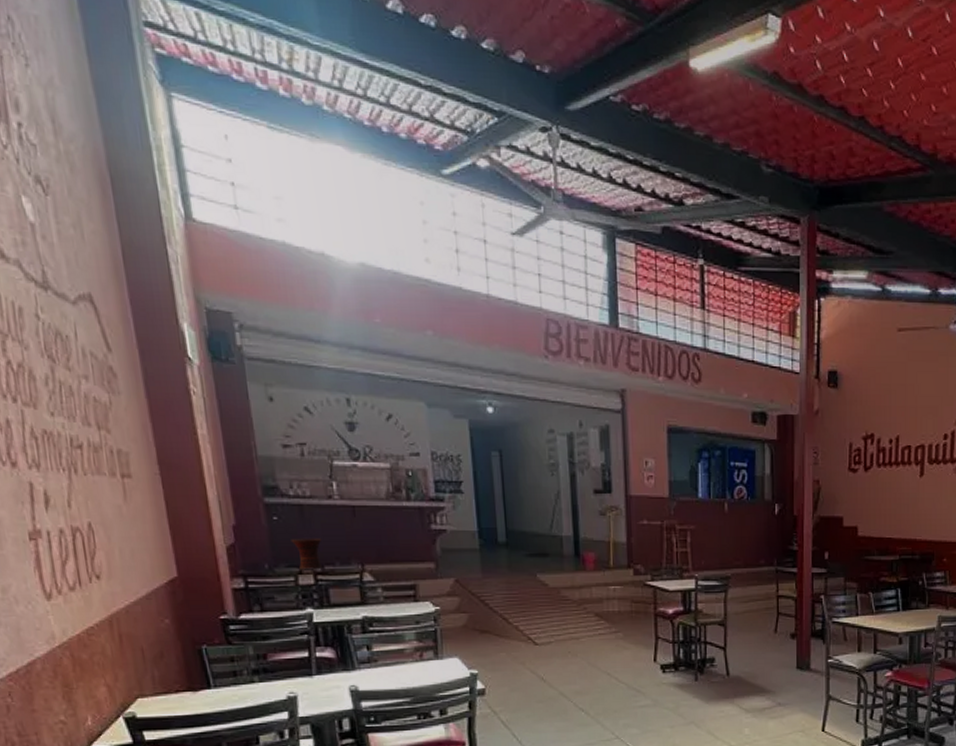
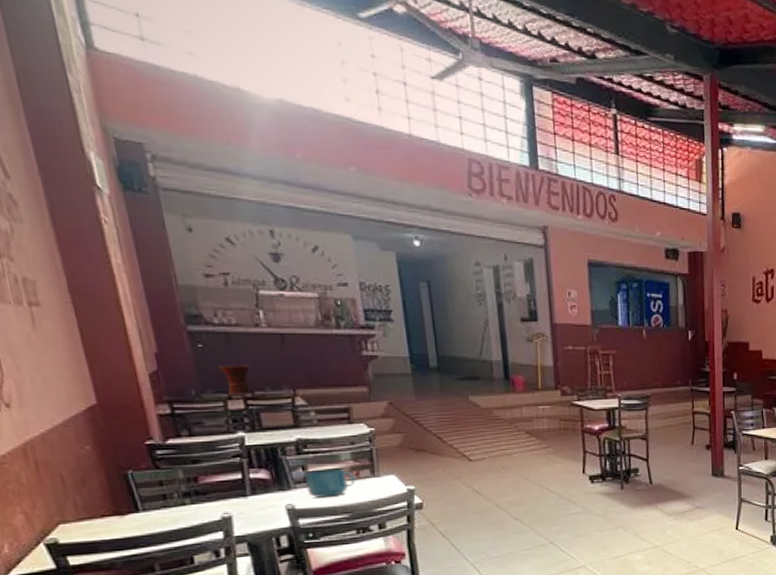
cup: none [369,649,419,679] -> present [304,468,356,498]

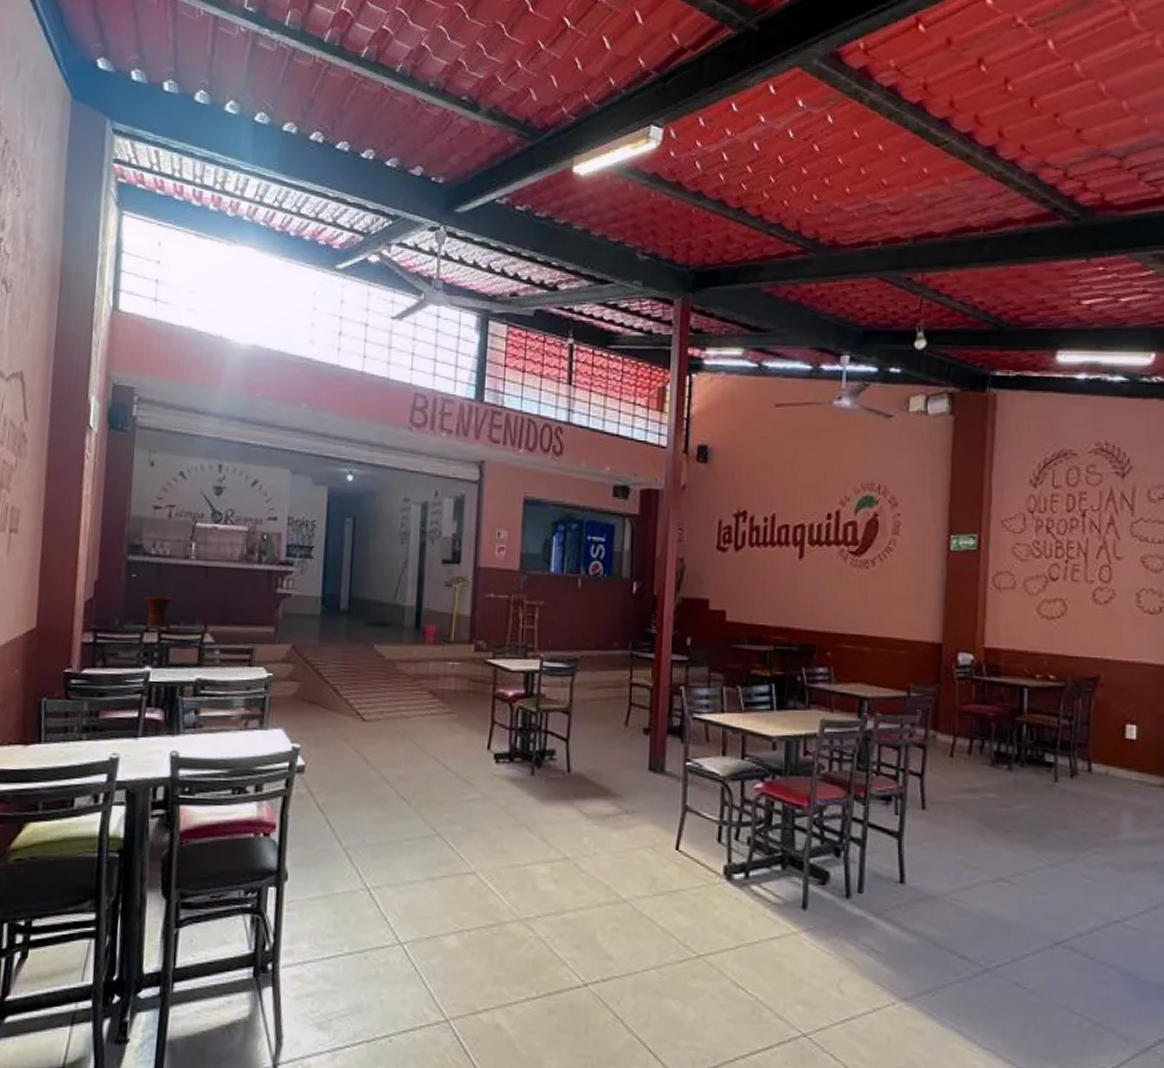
cup: present [304,468,356,498] -> none [194,715,243,747]

